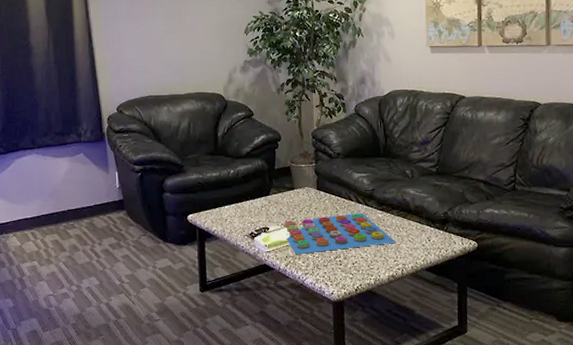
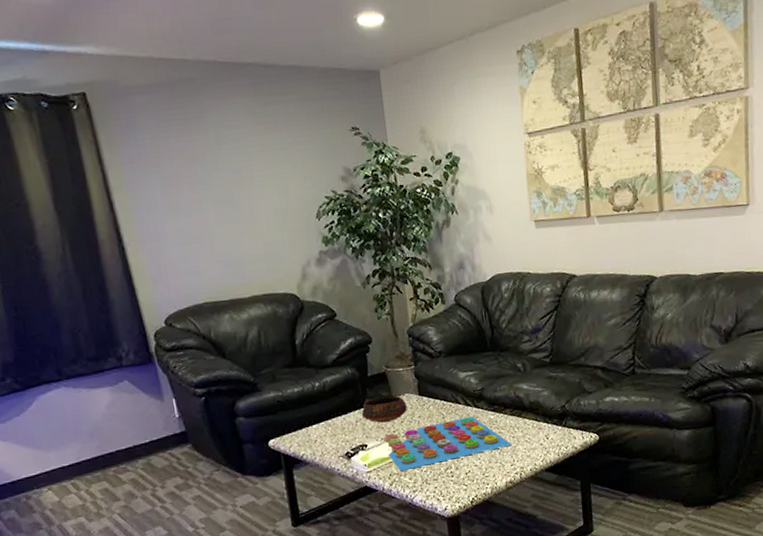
bowl: none [266,187,306,210] -> present [361,395,407,423]

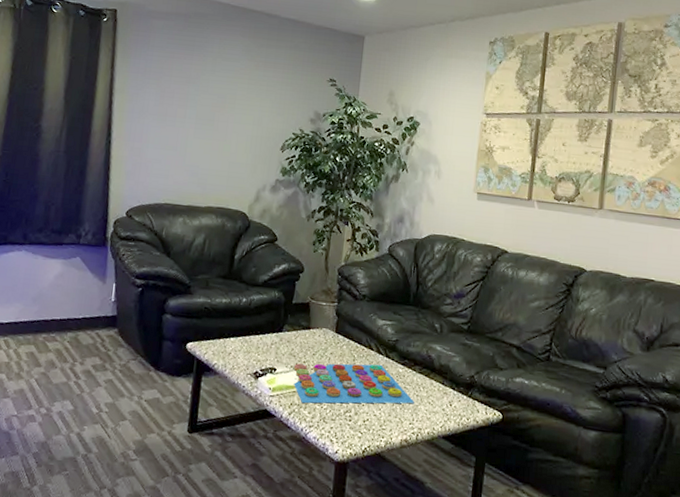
bowl: present [361,395,407,423] -> none [277,325,322,352]

